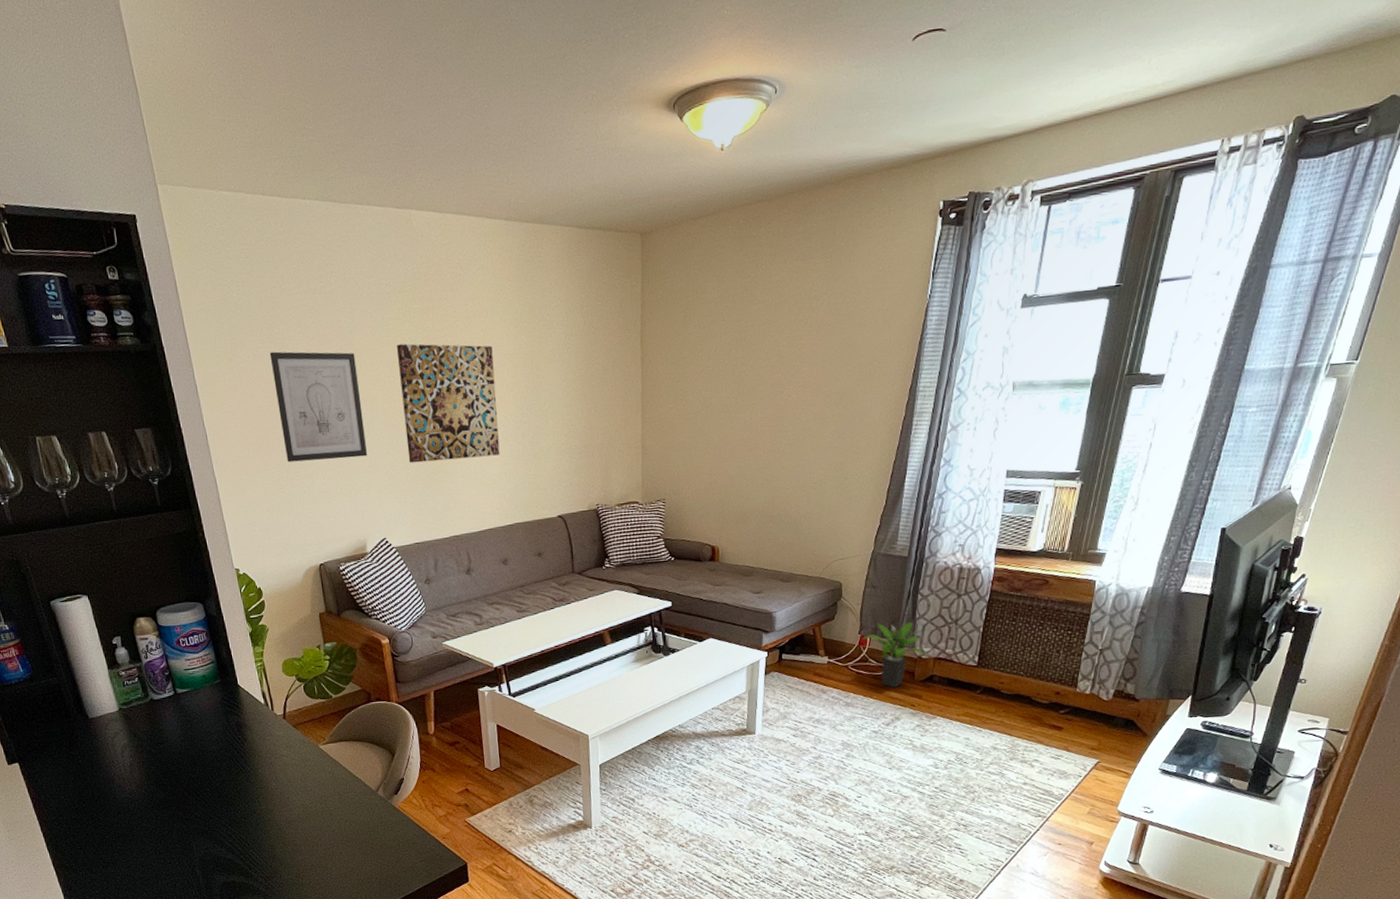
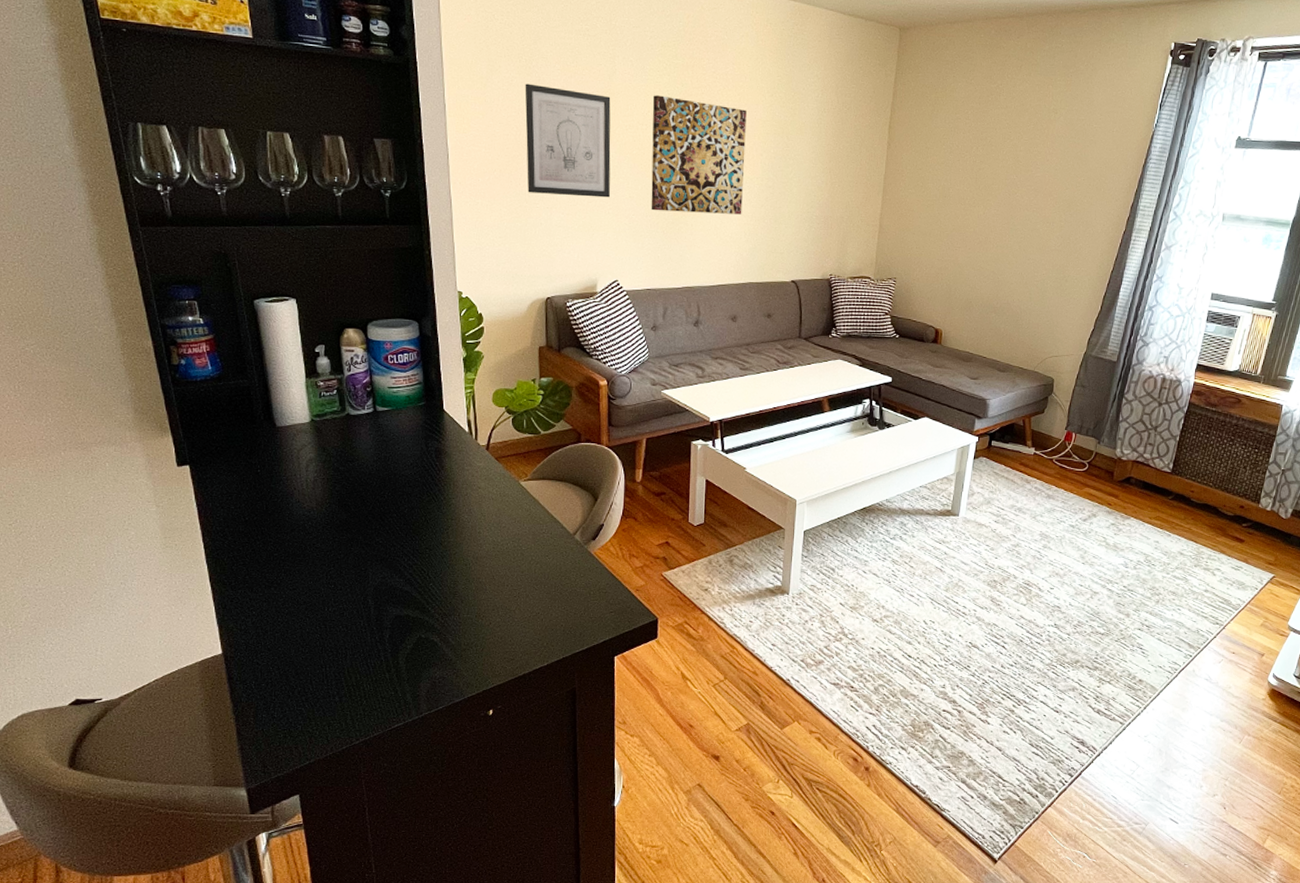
potted plant: present [861,620,927,688] -> none [1067,420,1128,486]

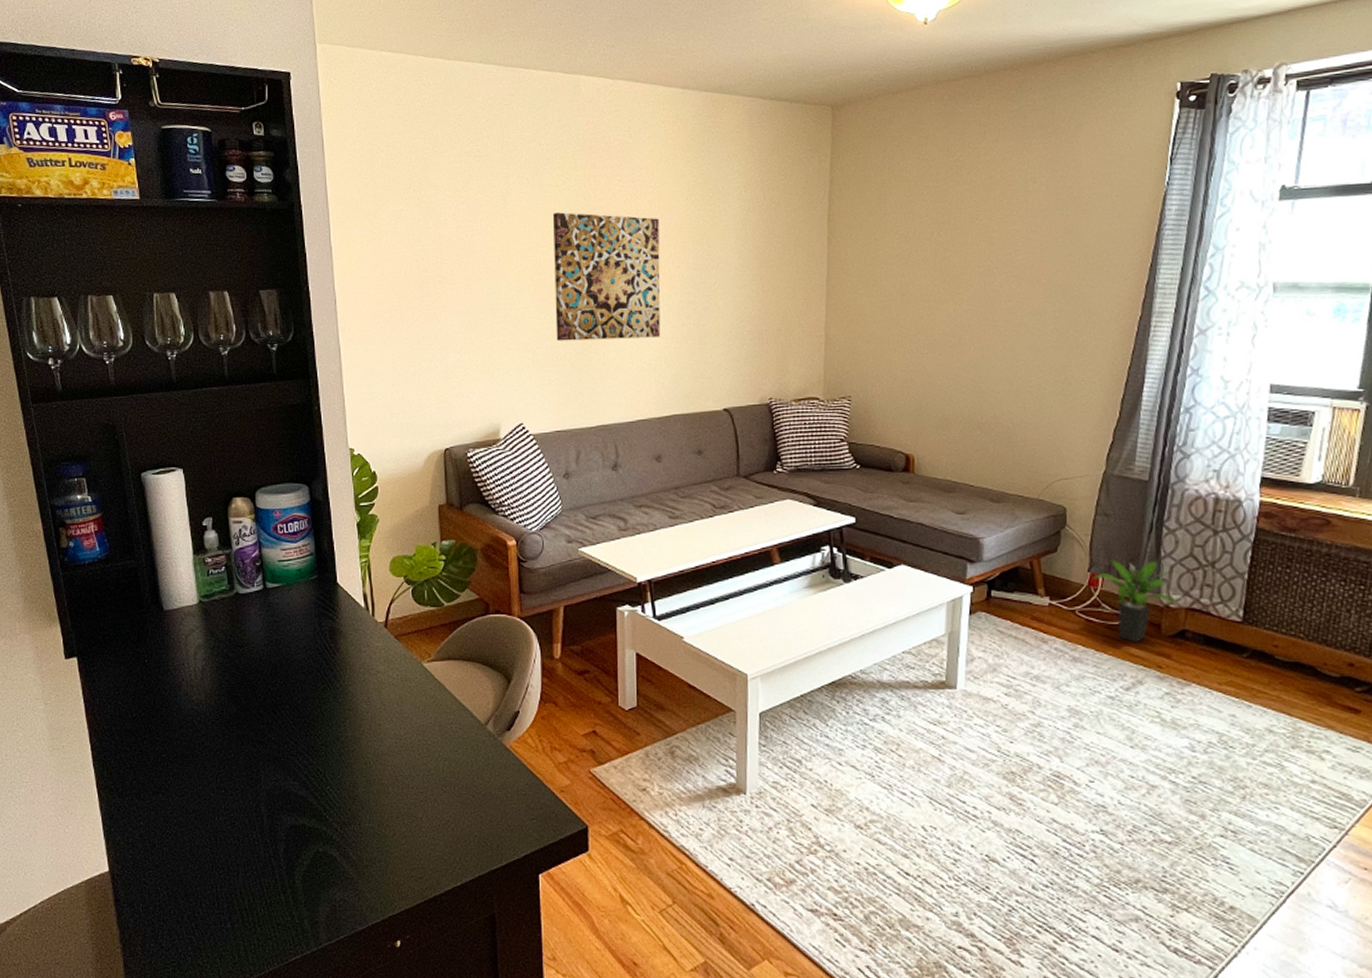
wall art: present [525,83,611,198] -> none [414,215,511,334]
potted plant: none [1067,420,1128,486] -> present [1091,558,1177,643]

